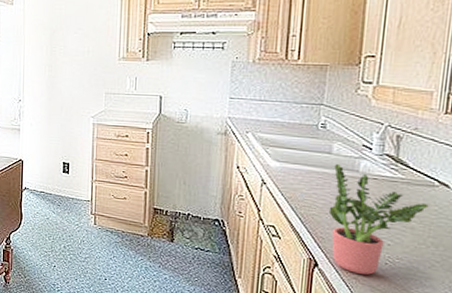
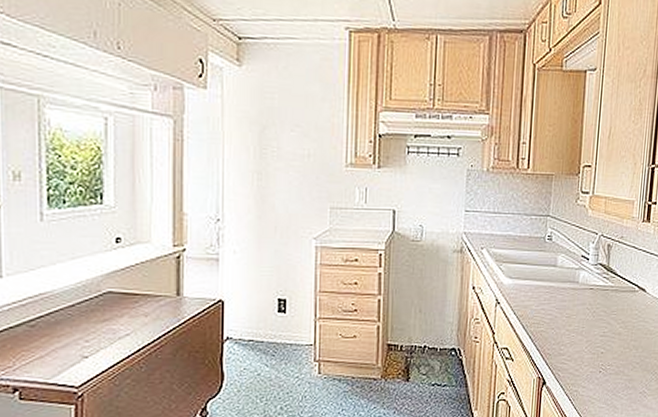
potted plant: present [328,163,429,276] -> none [554,276,631,387]

